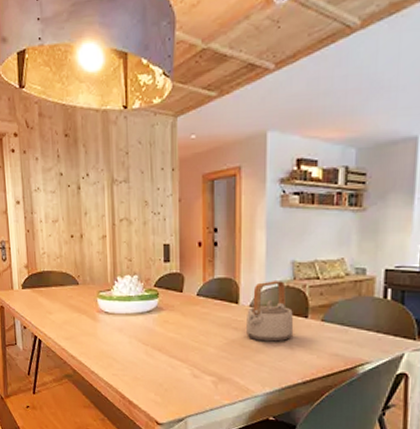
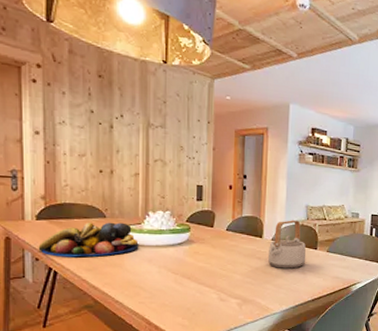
fruit bowl: none [25,289,110,326] -> present [38,222,139,257]

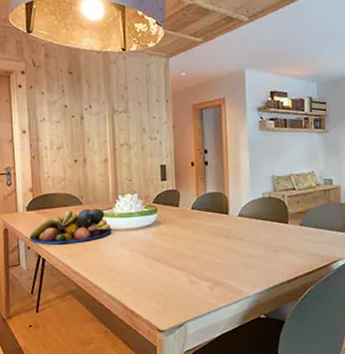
teapot: present [268,220,306,269] -> none [236,193,277,247]

